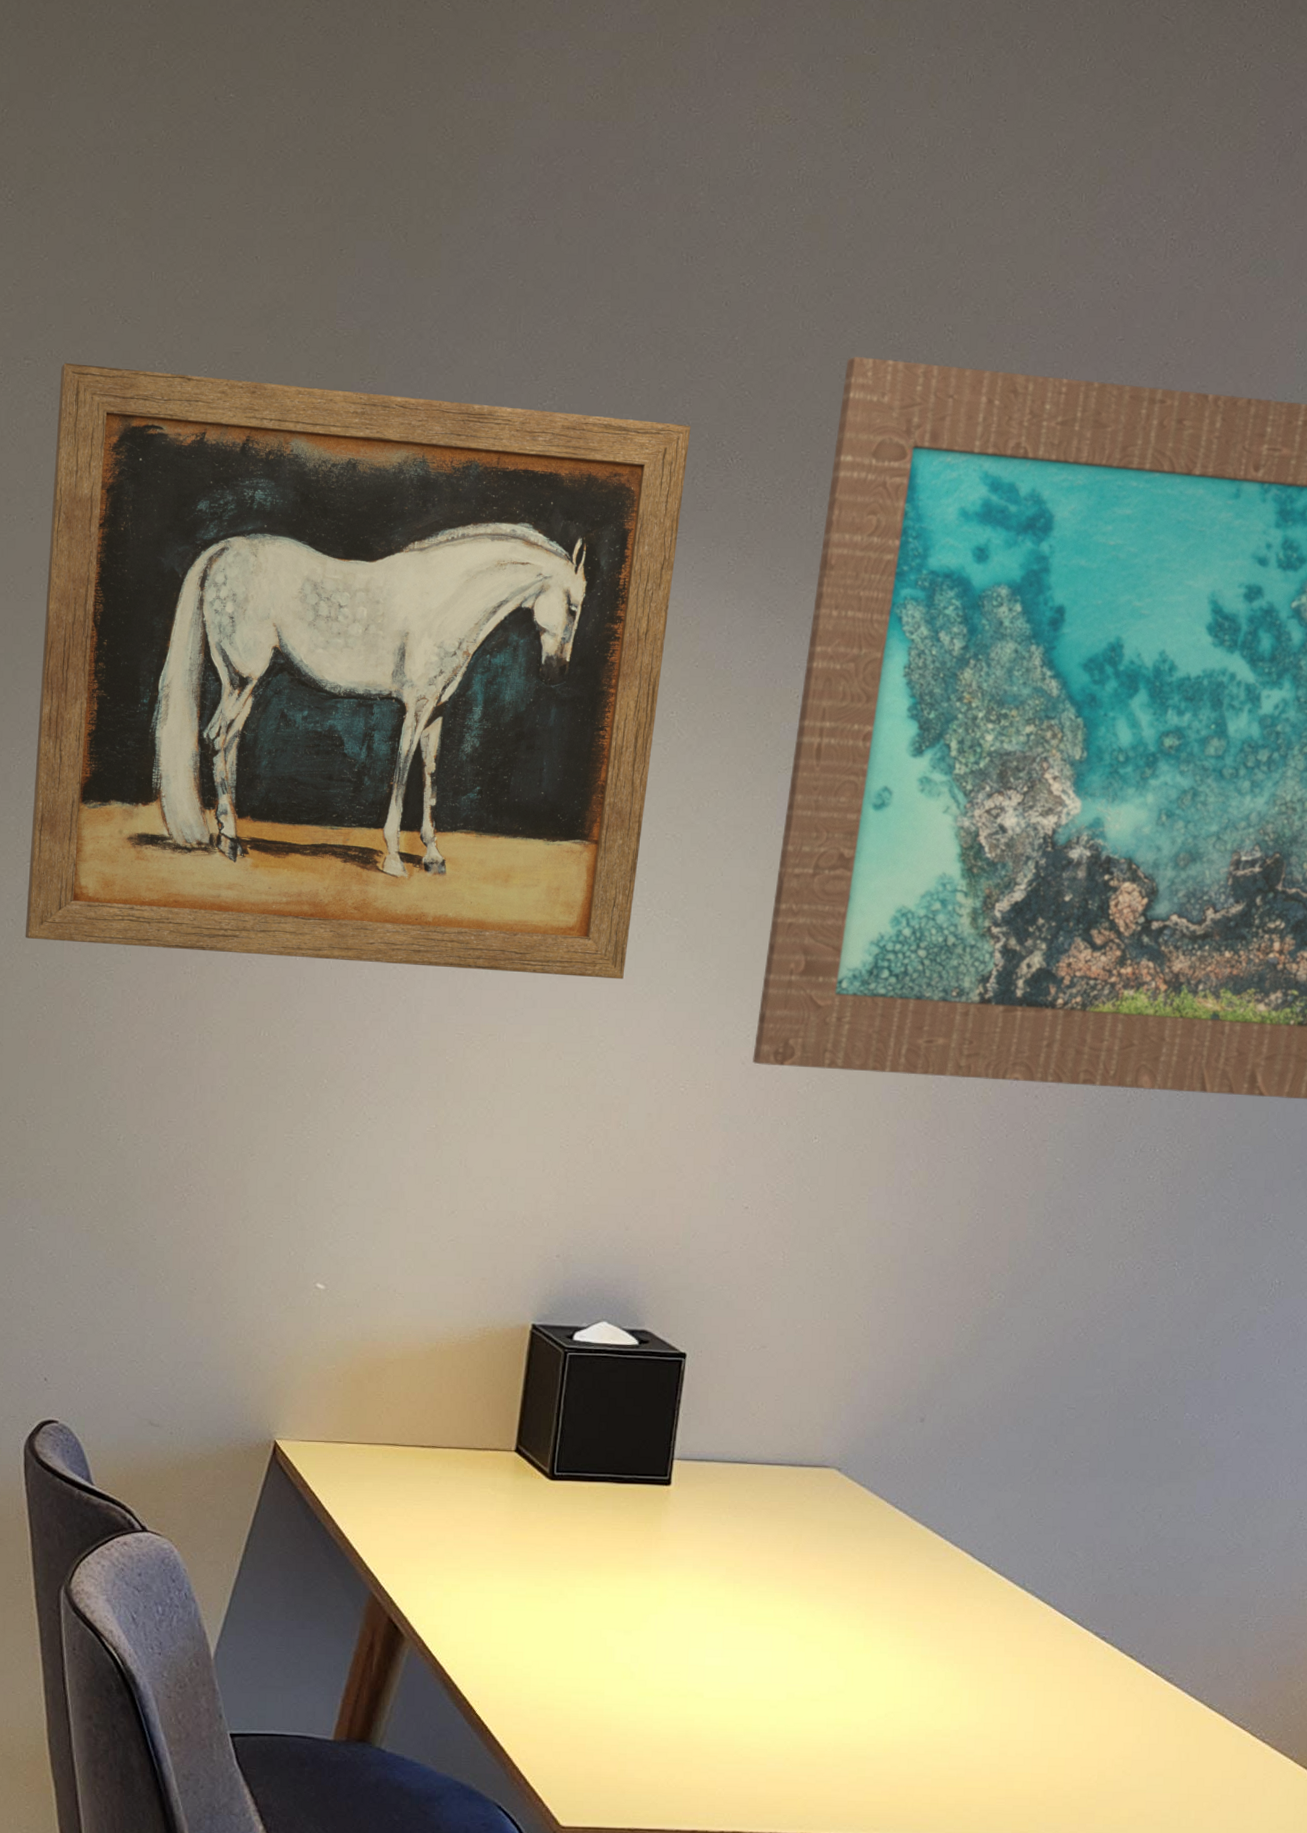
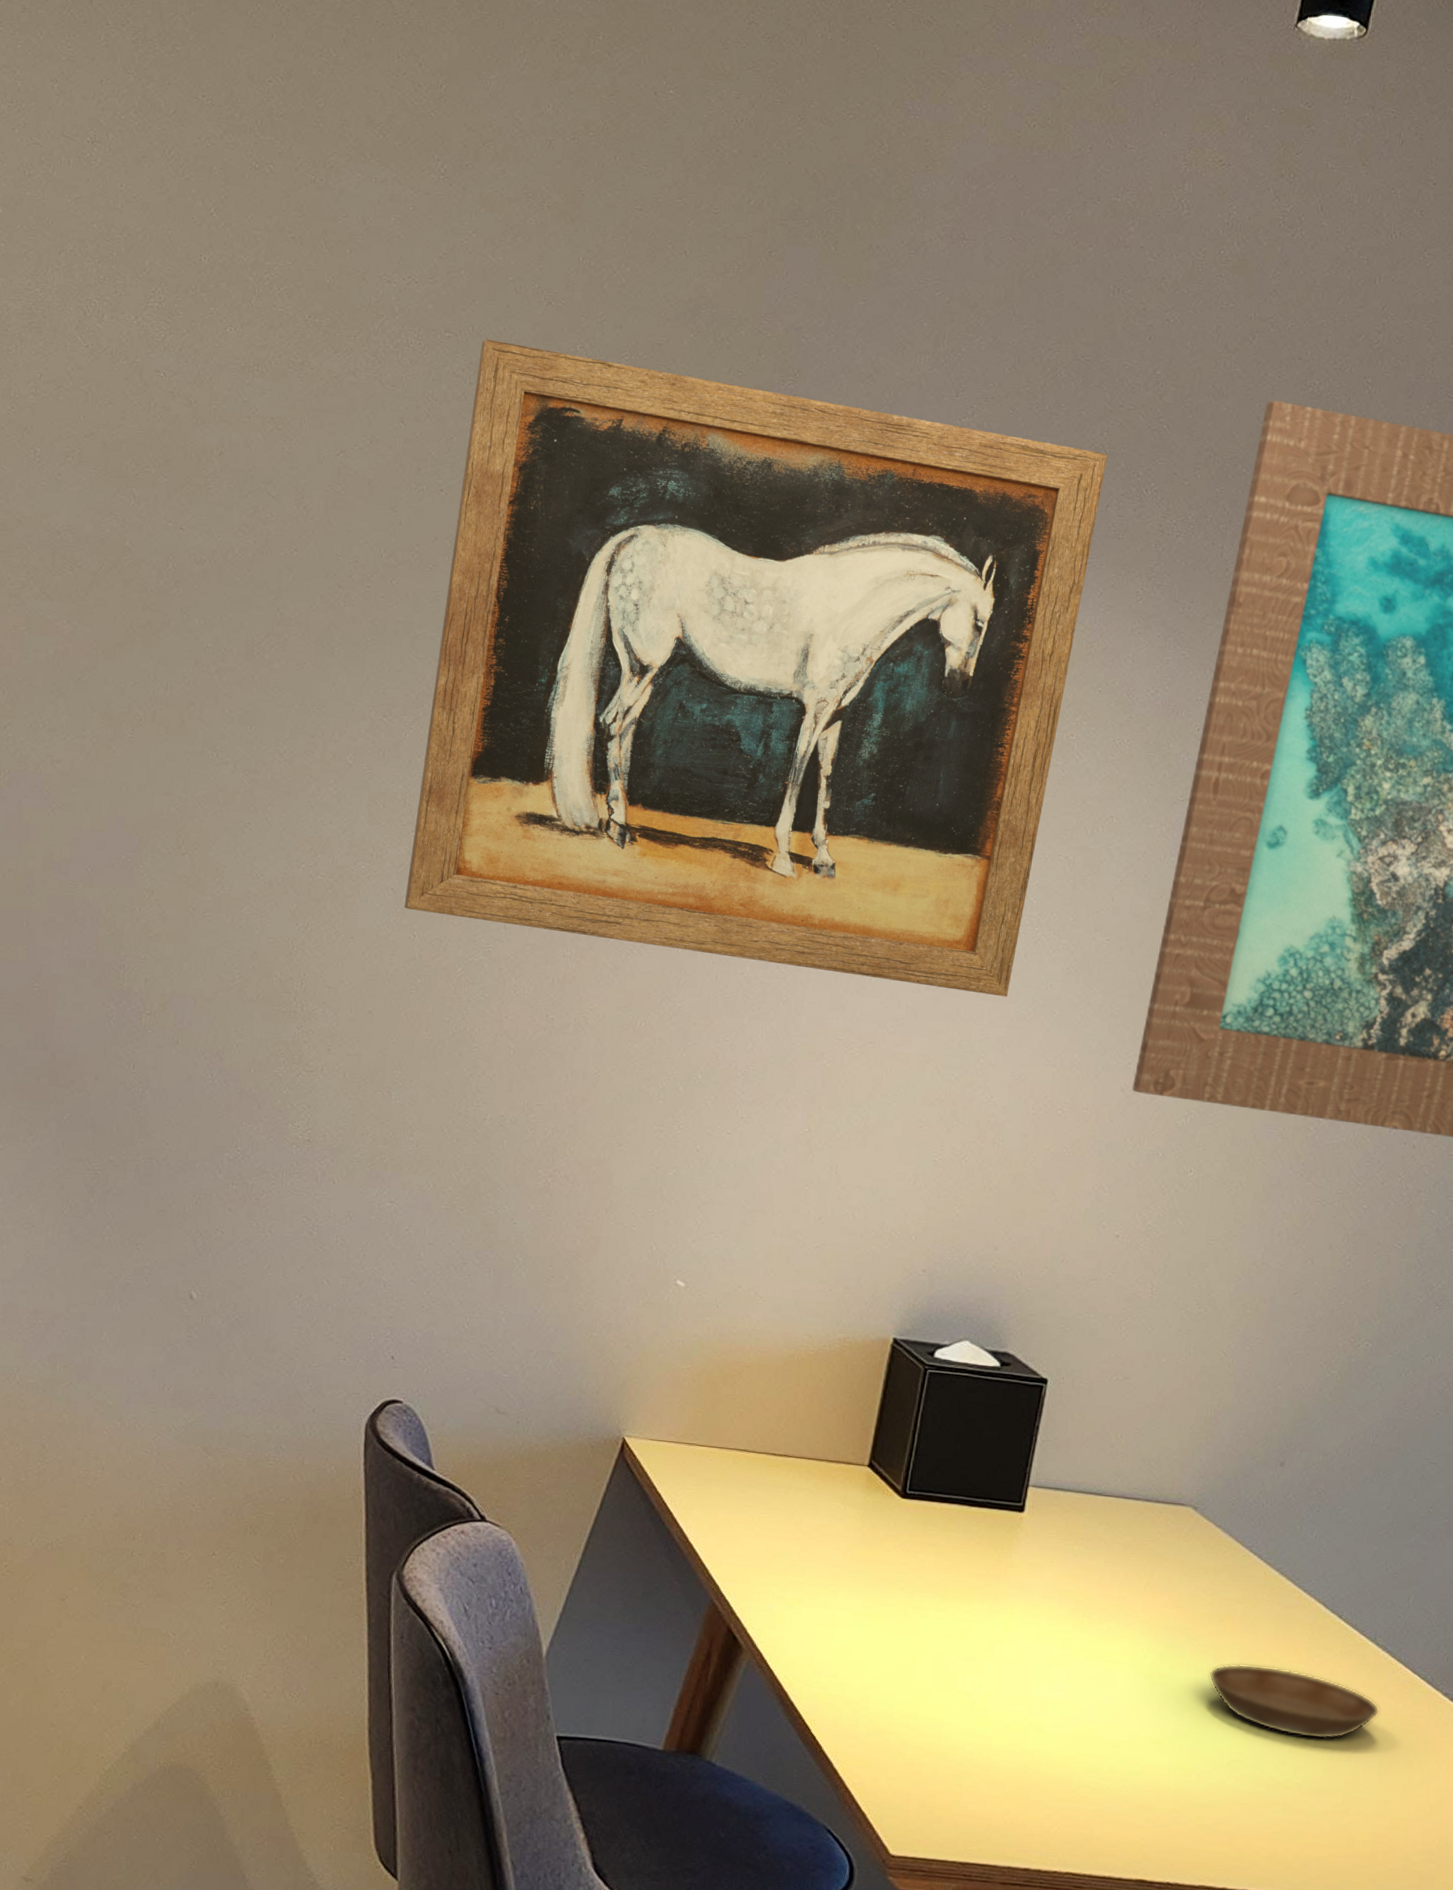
saucer: none [862,1618,1032,1686] -> present [1209,1664,1380,1740]

